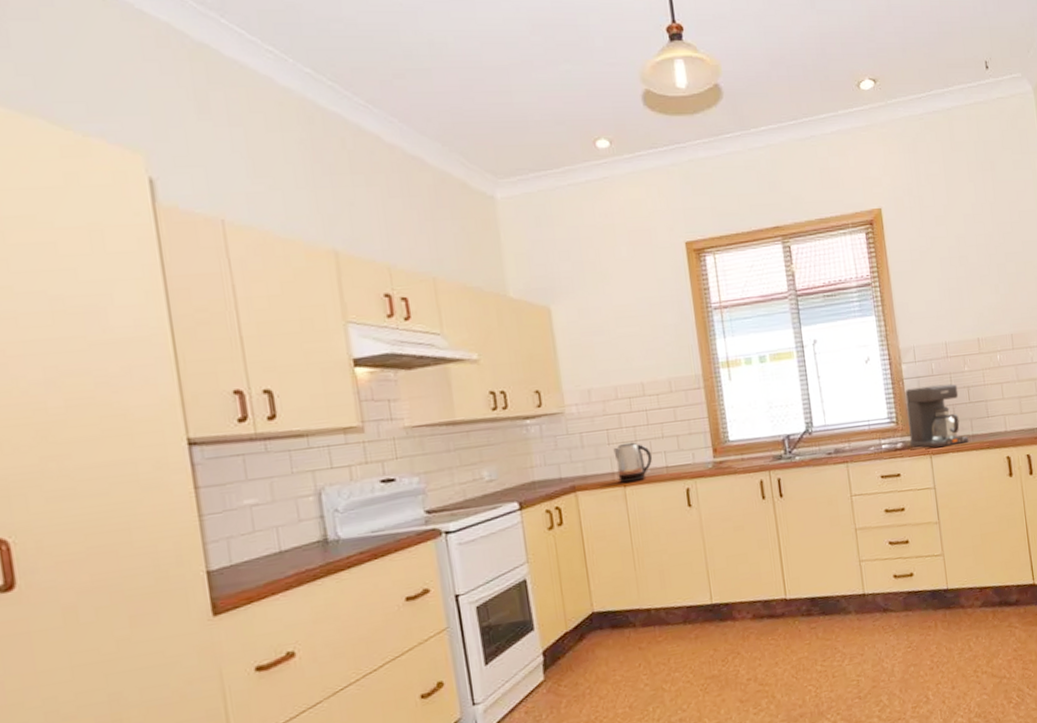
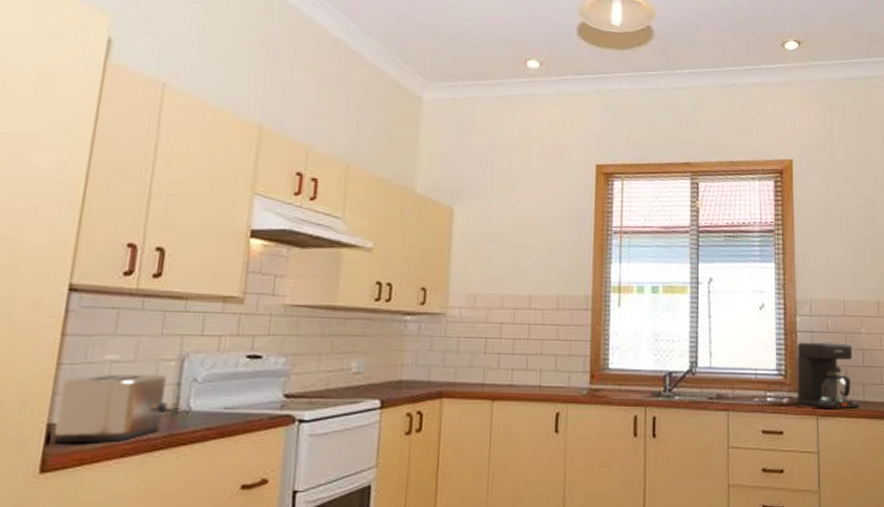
toaster: none [208,510,318,588] -> present [54,374,168,444]
kettle: present [613,442,653,483] -> none [488,354,528,396]

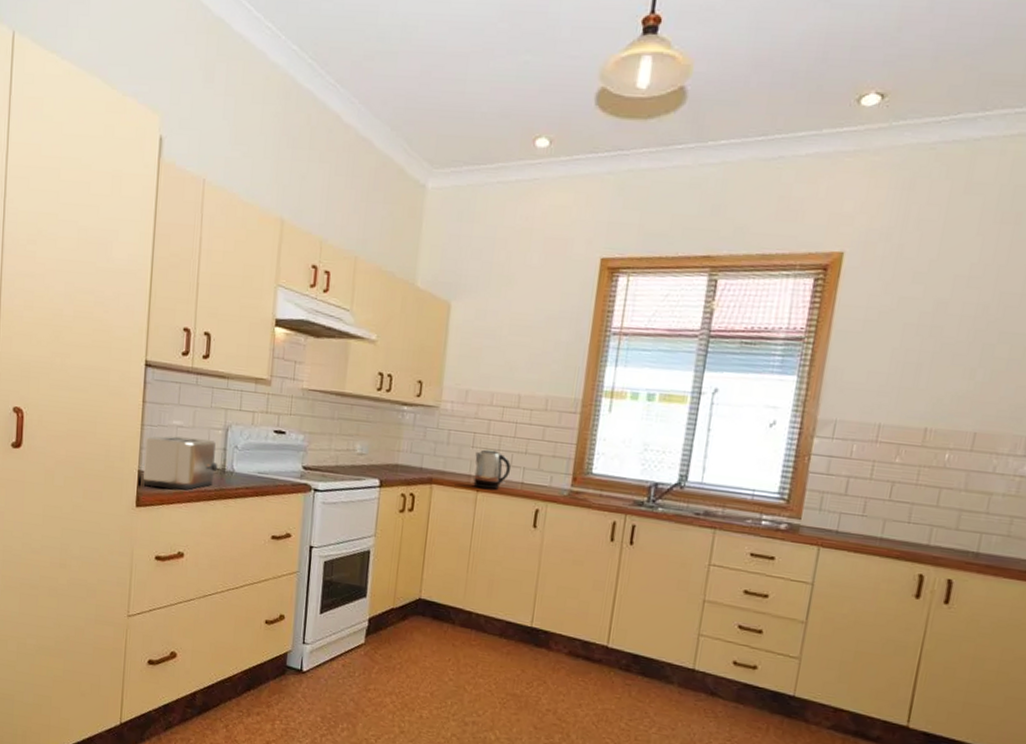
kettle: none [488,354,528,396] -> present [473,449,512,490]
coffee maker: present [796,342,859,410] -> none [796,466,880,545]

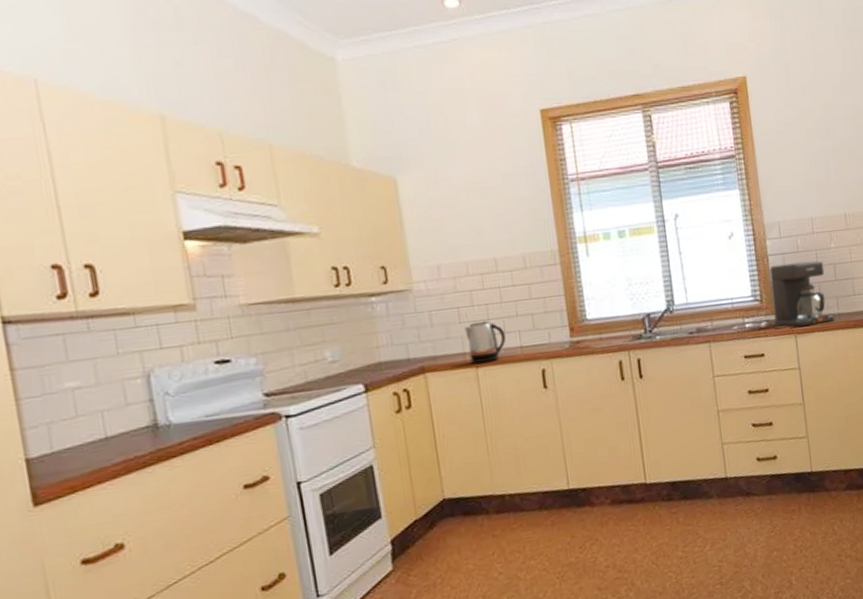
toaster: present [143,436,218,491] -> none [26,394,147,477]
coffee maker: none [796,466,880,545] -> present [769,260,835,328]

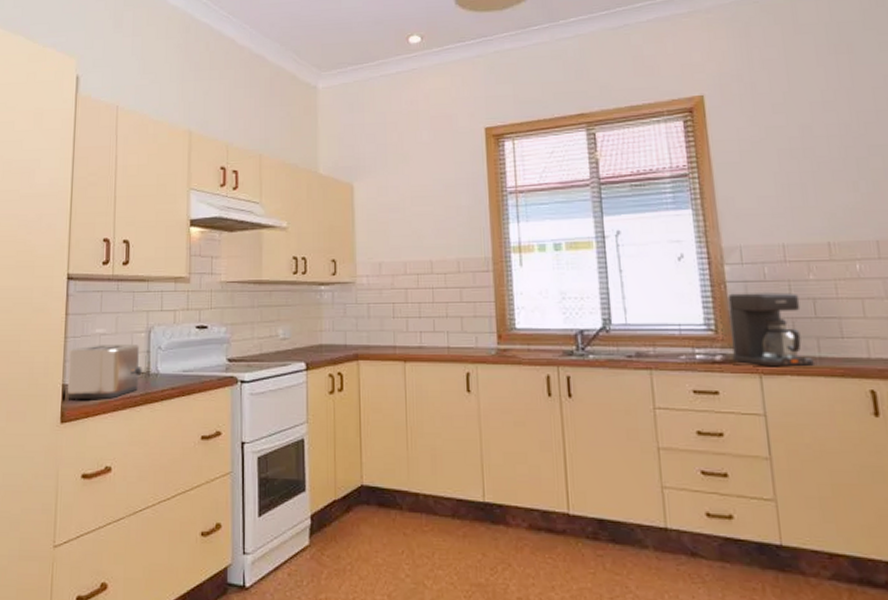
toaster: none [26,394,147,477] -> present [67,344,142,400]
kettle: present [464,320,507,364] -> none [397,318,435,357]

